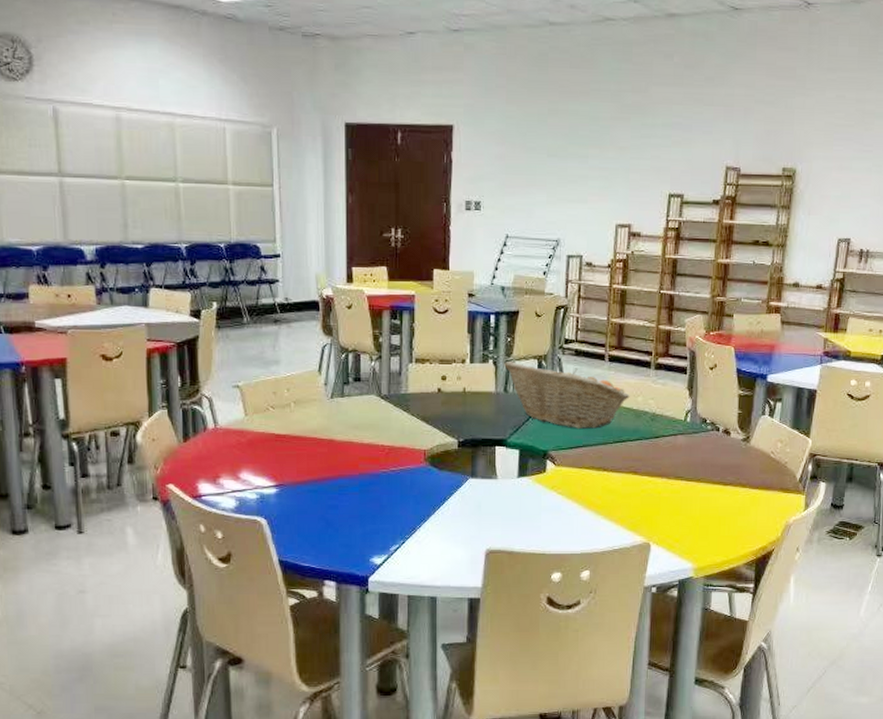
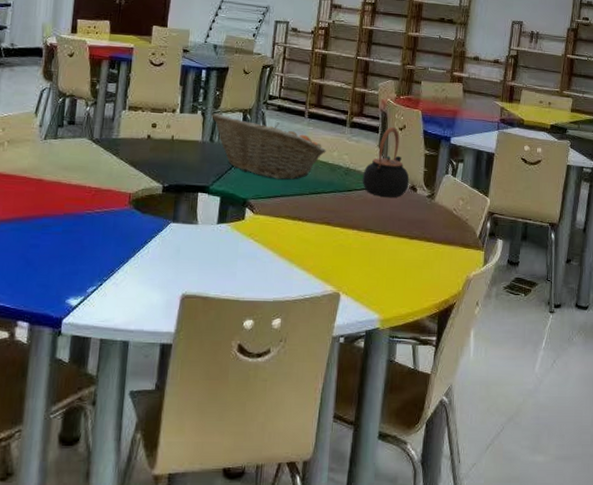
teapot: none [670,366,722,442] -> present [362,126,410,197]

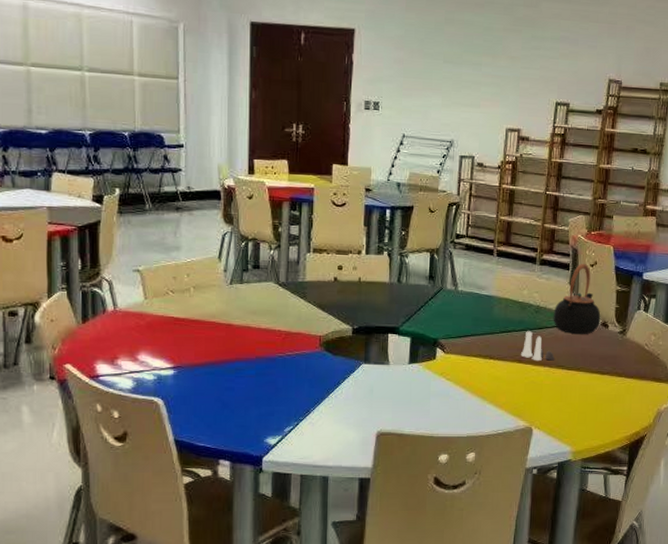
fruit basket: present [210,113,326,180] -> none [397,254,516,319]
salt and pepper shaker set: none [330,193,363,224] -> present [521,331,555,361]

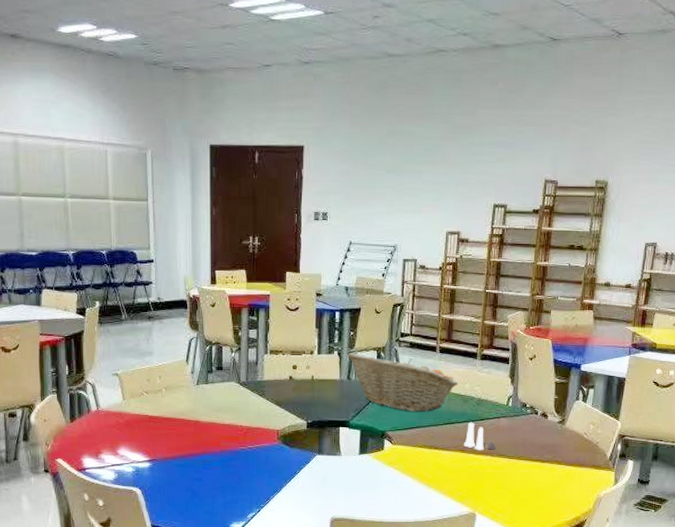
fruit basket: none [397,254,516,319] -> present [346,353,458,412]
teapot: present [553,263,601,334] -> none [494,356,540,424]

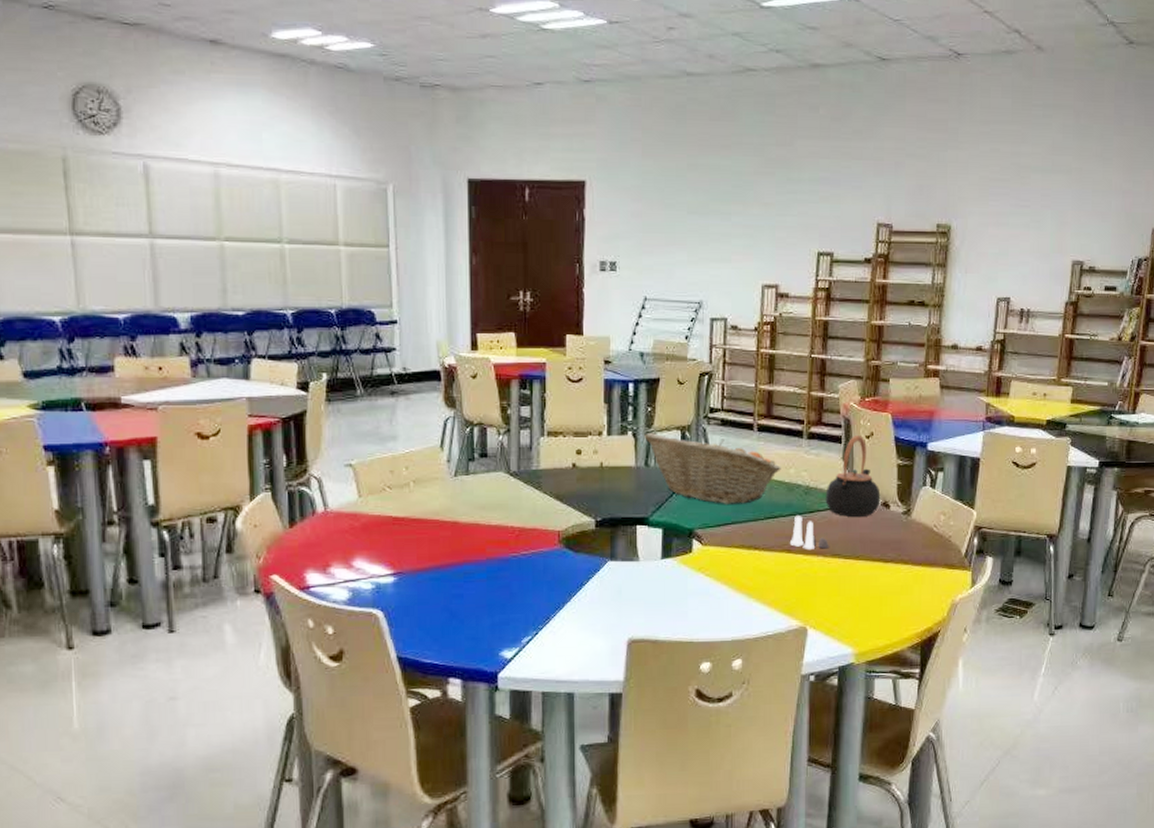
teapot: none [494,356,540,424] -> present [825,434,881,517]

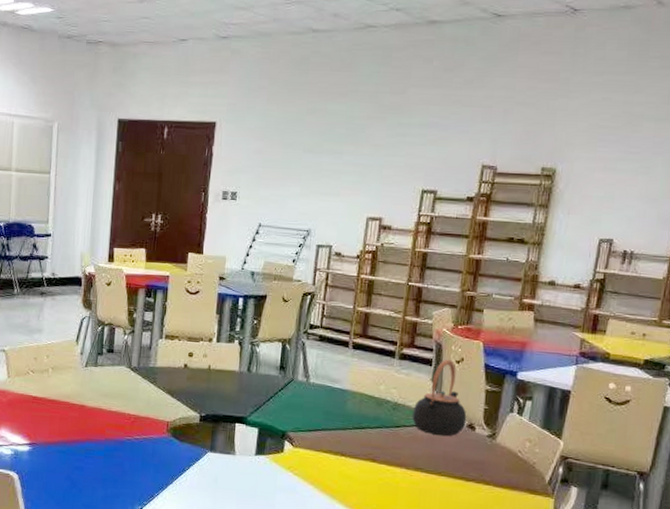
fruit basket: present [643,433,781,504] -> none [248,343,372,414]
salt and pepper shaker set: present [790,516,829,549] -> none [375,429,413,462]

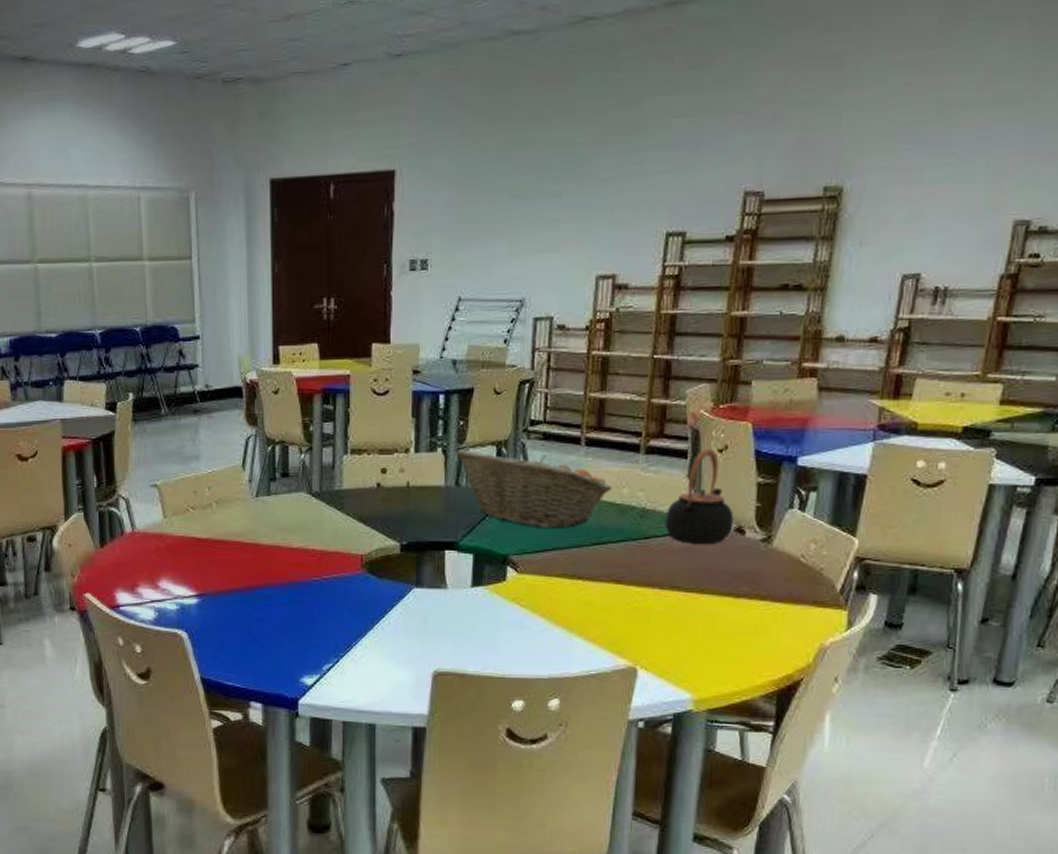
fruit basket: none [248,343,372,414] -> present [454,449,613,528]

